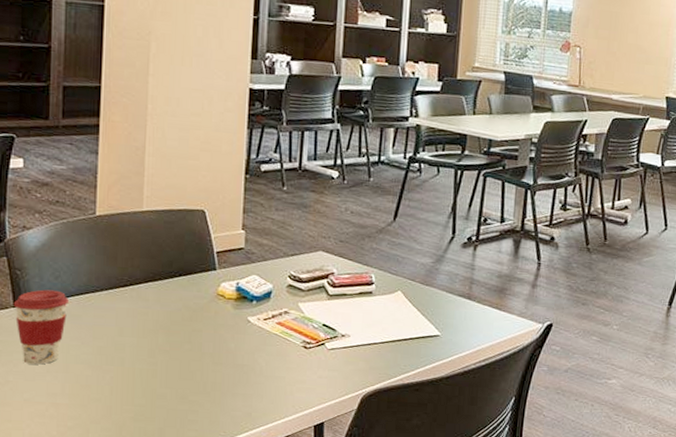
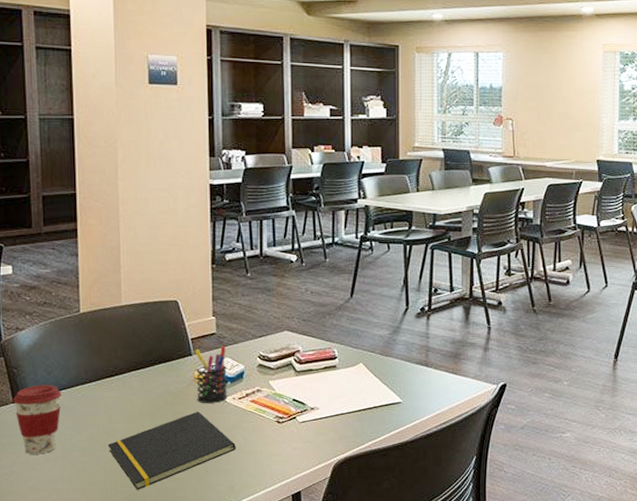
notepad: none [115,330,257,410] -> present [107,411,236,490]
pen holder: none [218,262,254,322] -> present [194,345,227,403]

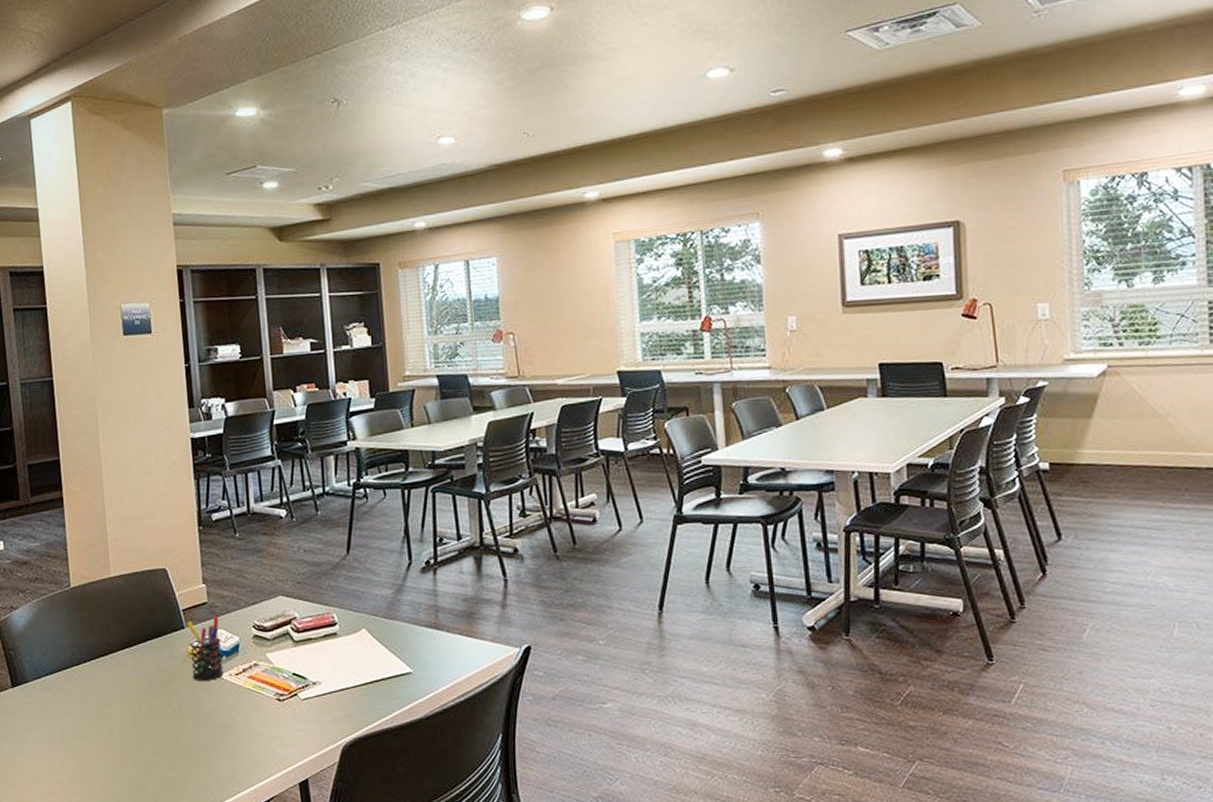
coffee cup: present [12,385,61,454] -> none [11,666,58,743]
notepad: present [107,411,236,490] -> none [105,690,236,780]

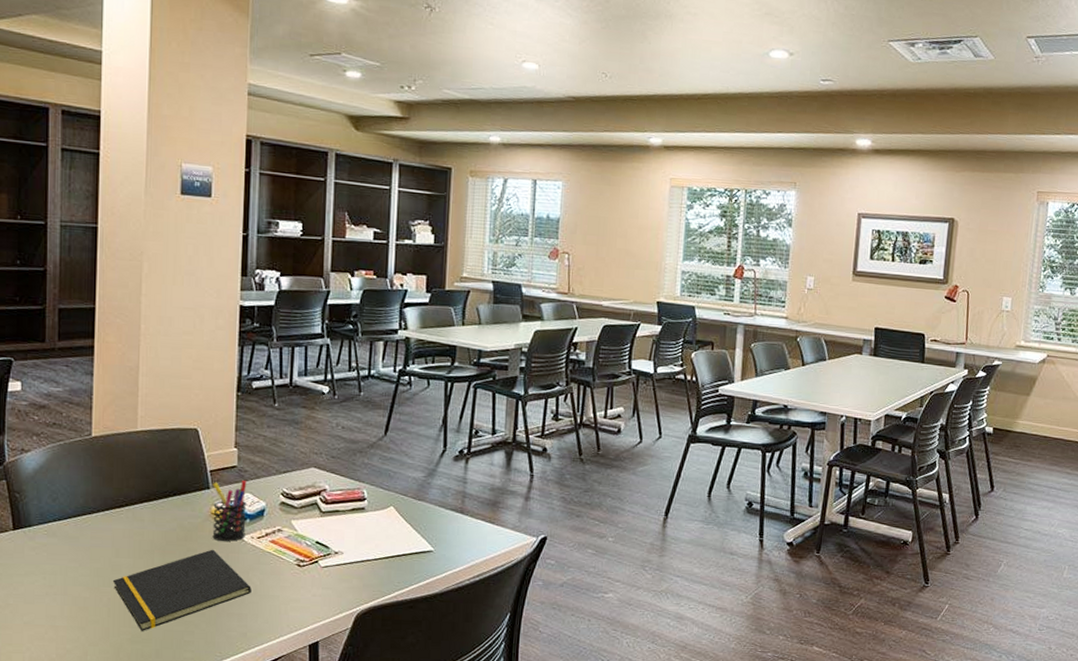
notepad: none [105,690,236,780] -> present [112,549,251,631]

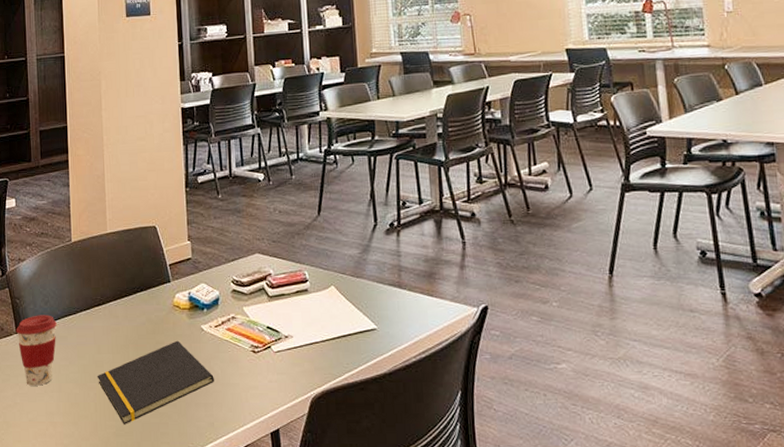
coffee cup: none [12,512,66,587] -> present [15,315,57,386]
pen holder: present [212,480,247,541] -> none [172,271,204,332]

